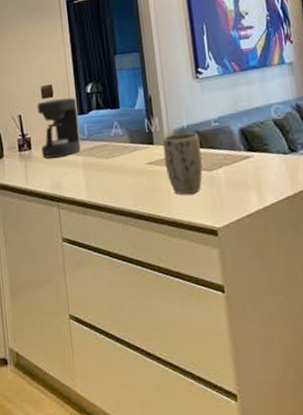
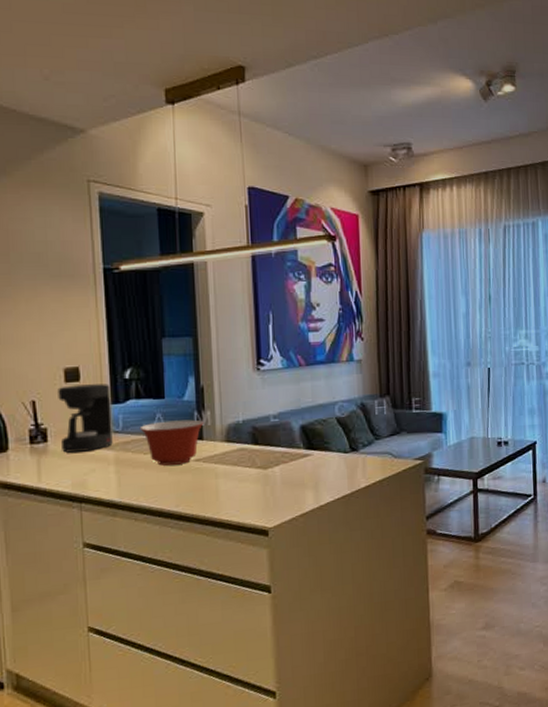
mixing bowl: none [101,126,154,169] -> present [139,419,204,466]
plant pot: present [162,132,203,195] -> none [213,428,257,495]

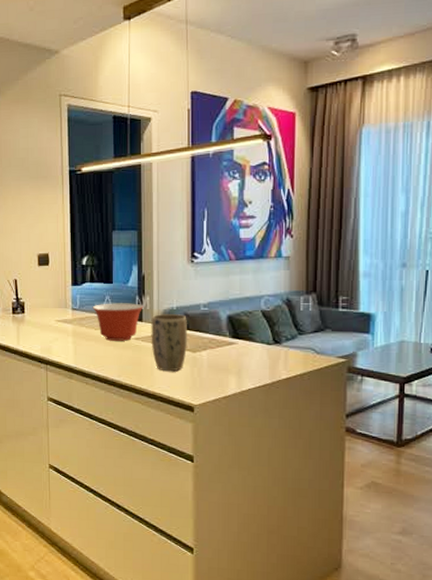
coffee maker: present [58,384,113,453] -> none [33,268,72,323]
plant pot: none [213,428,257,495] -> present [151,314,187,372]

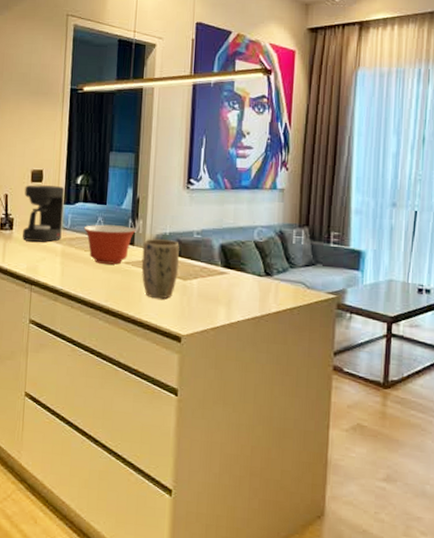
coffee maker: none [33,268,72,323] -> present [22,185,65,242]

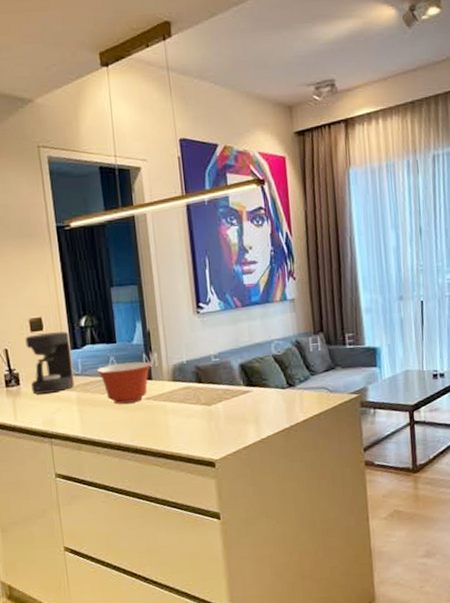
plant pot: present [141,239,179,299] -> none [161,368,202,429]

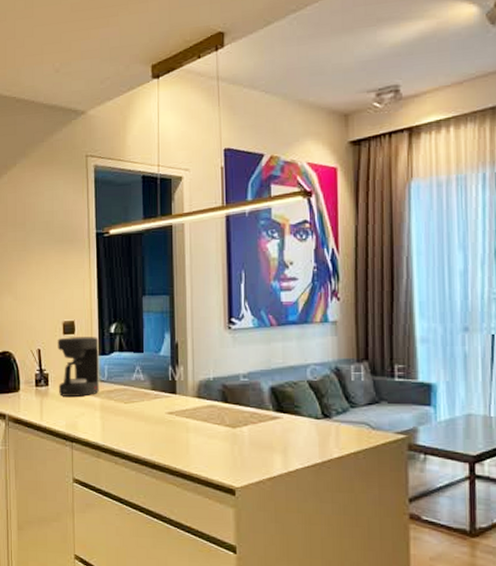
mixing bowl: present [96,361,152,404] -> none [121,374,177,416]

